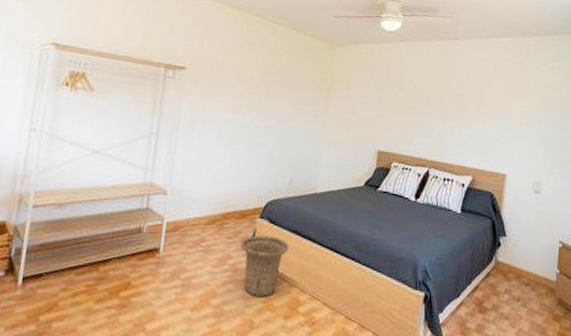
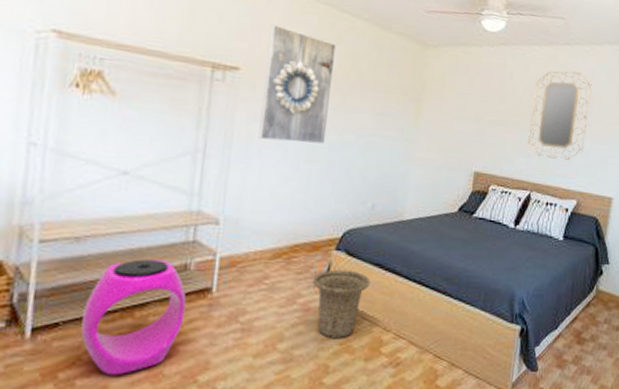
stool: none [58,222,140,321] -> present [81,258,187,376]
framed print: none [199,32,262,128] -> present [258,24,337,144]
home mirror: none [425,62,481,140] -> present [528,71,592,160]

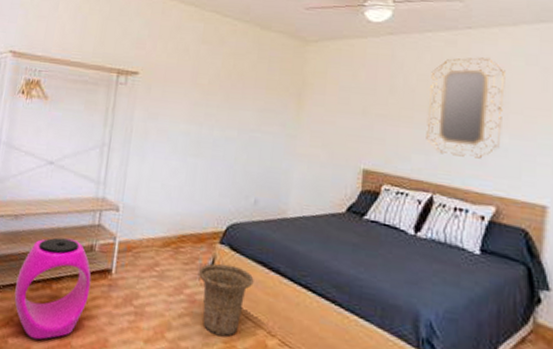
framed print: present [258,24,337,144] -> none [152,33,221,139]

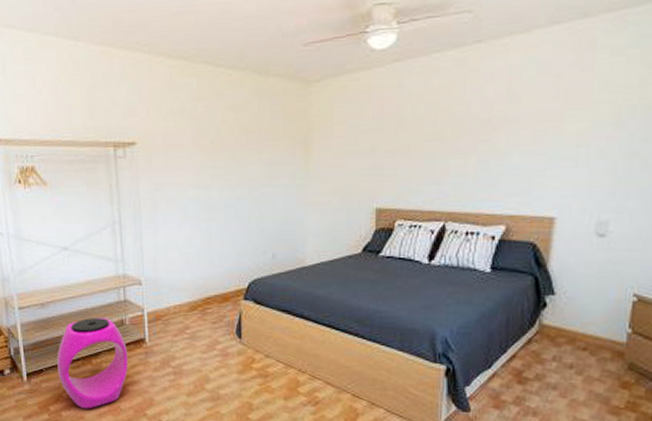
basket: present [197,263,254,337] -> none [227,317,280,380]
home mirror: present [426,57,506,159] -> none [437,73,517,182]

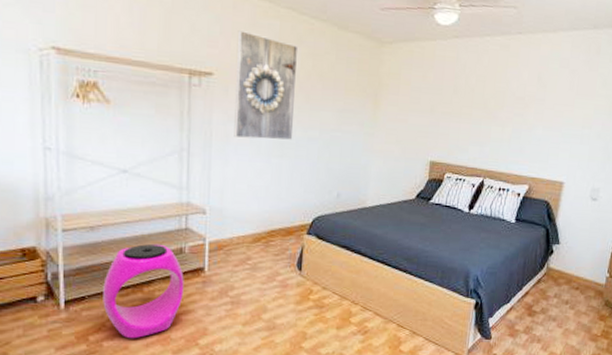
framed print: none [155,94,221,204] -> present [234,30,299,140]

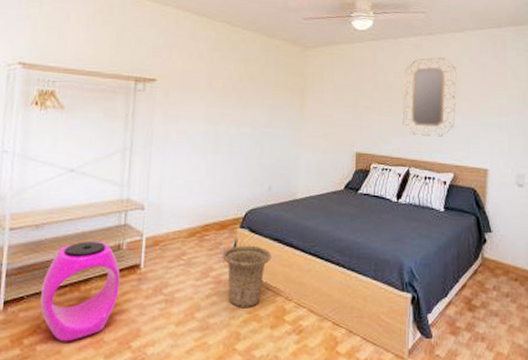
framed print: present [234,30,299,140] -> none [173,42,232,137]
basket: none [288,251,339,311] -> present [222,245,272,308]
home mirror: none [481,60,545,148] -> present [402,57,457,137]

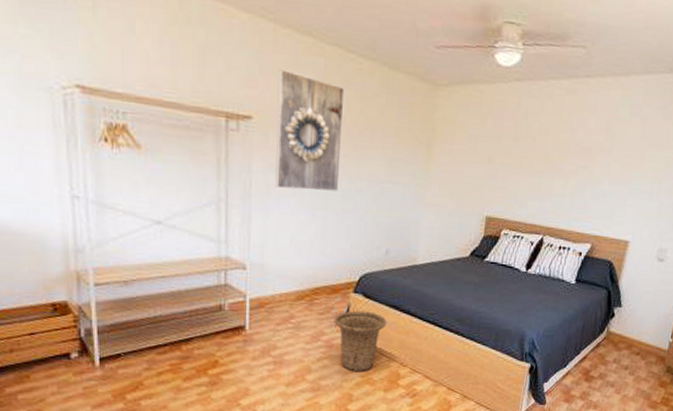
stool: present [40,240,121,342] -> none [139,300,224,398]
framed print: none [173,42,232,137] -> present [275,69,345,191]
home mirror: present [402,57,457,137] -> none [542,107,614,203]

